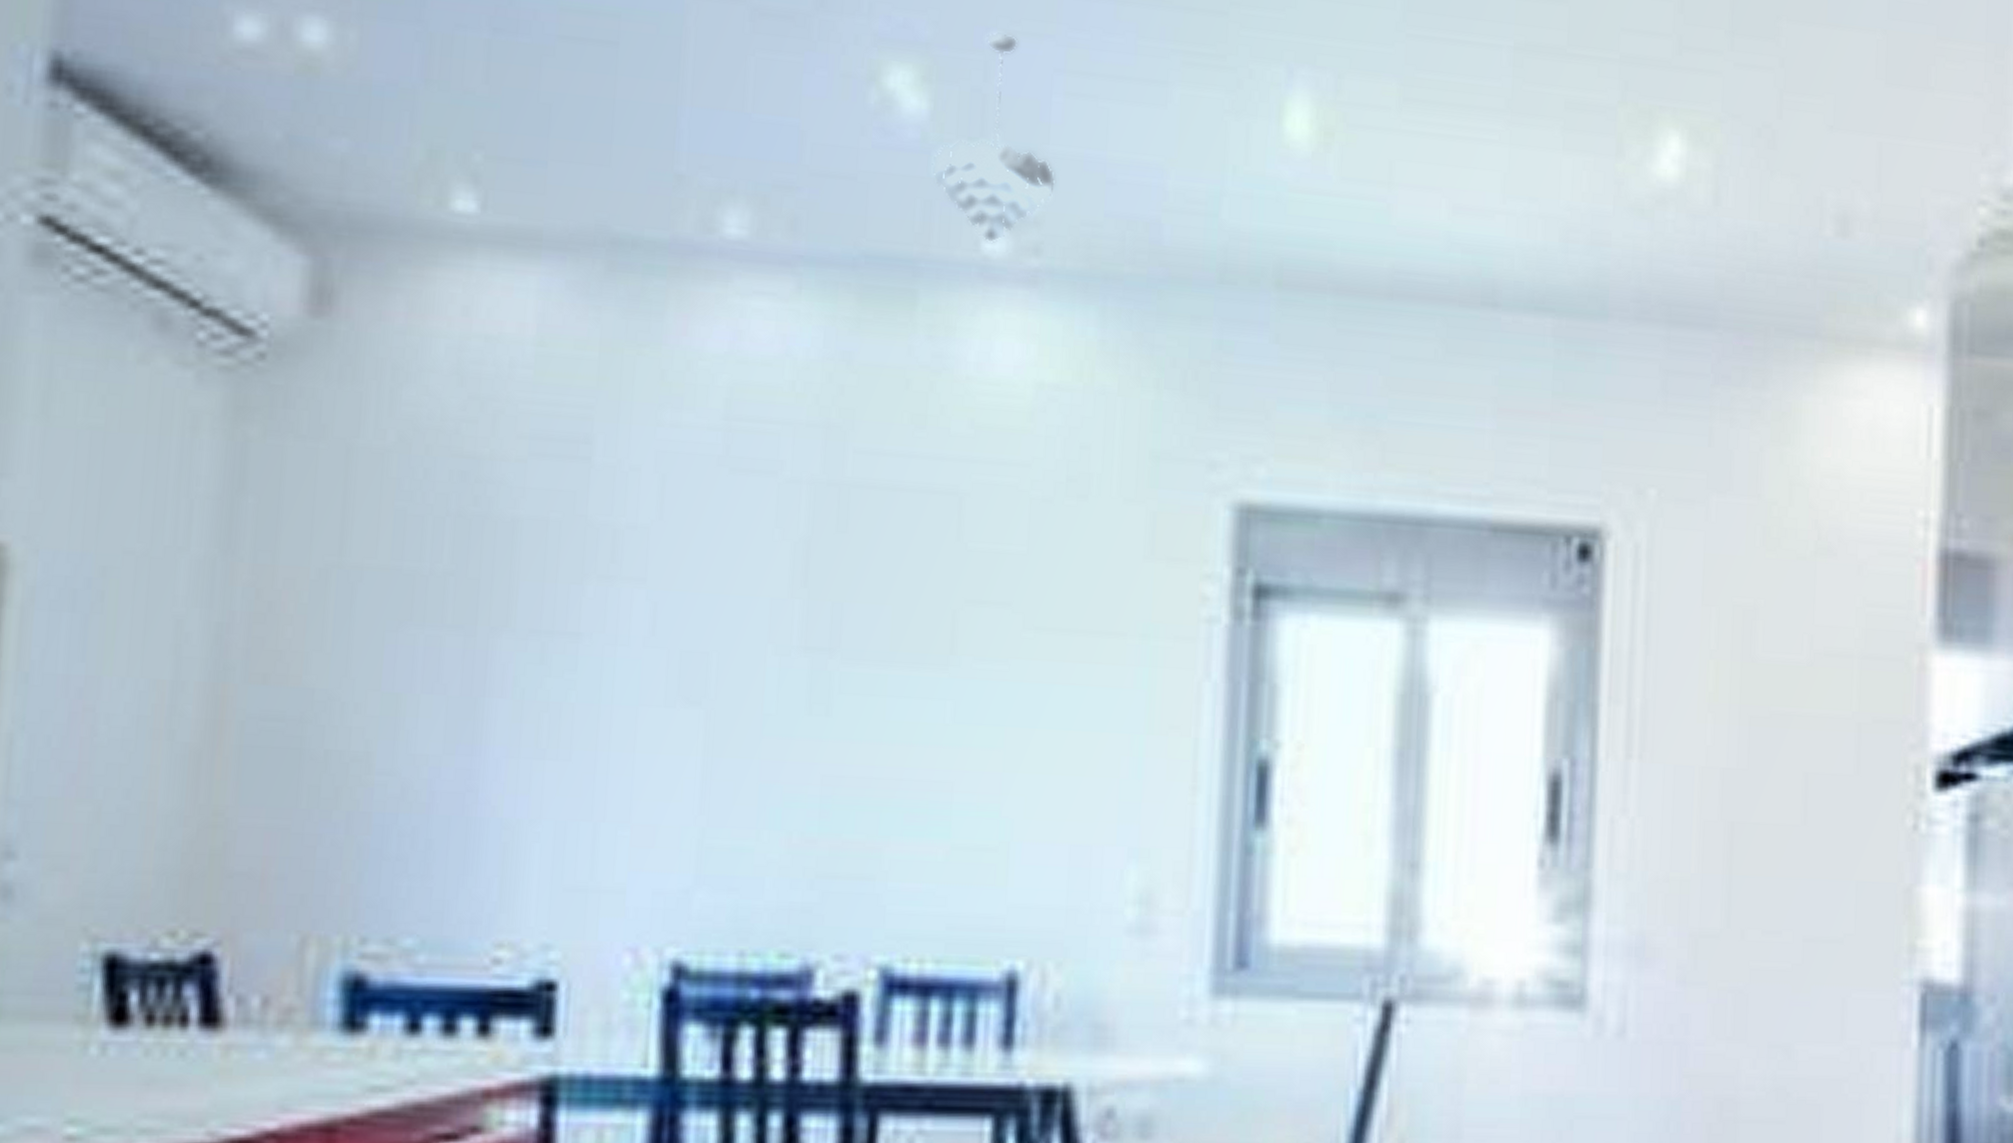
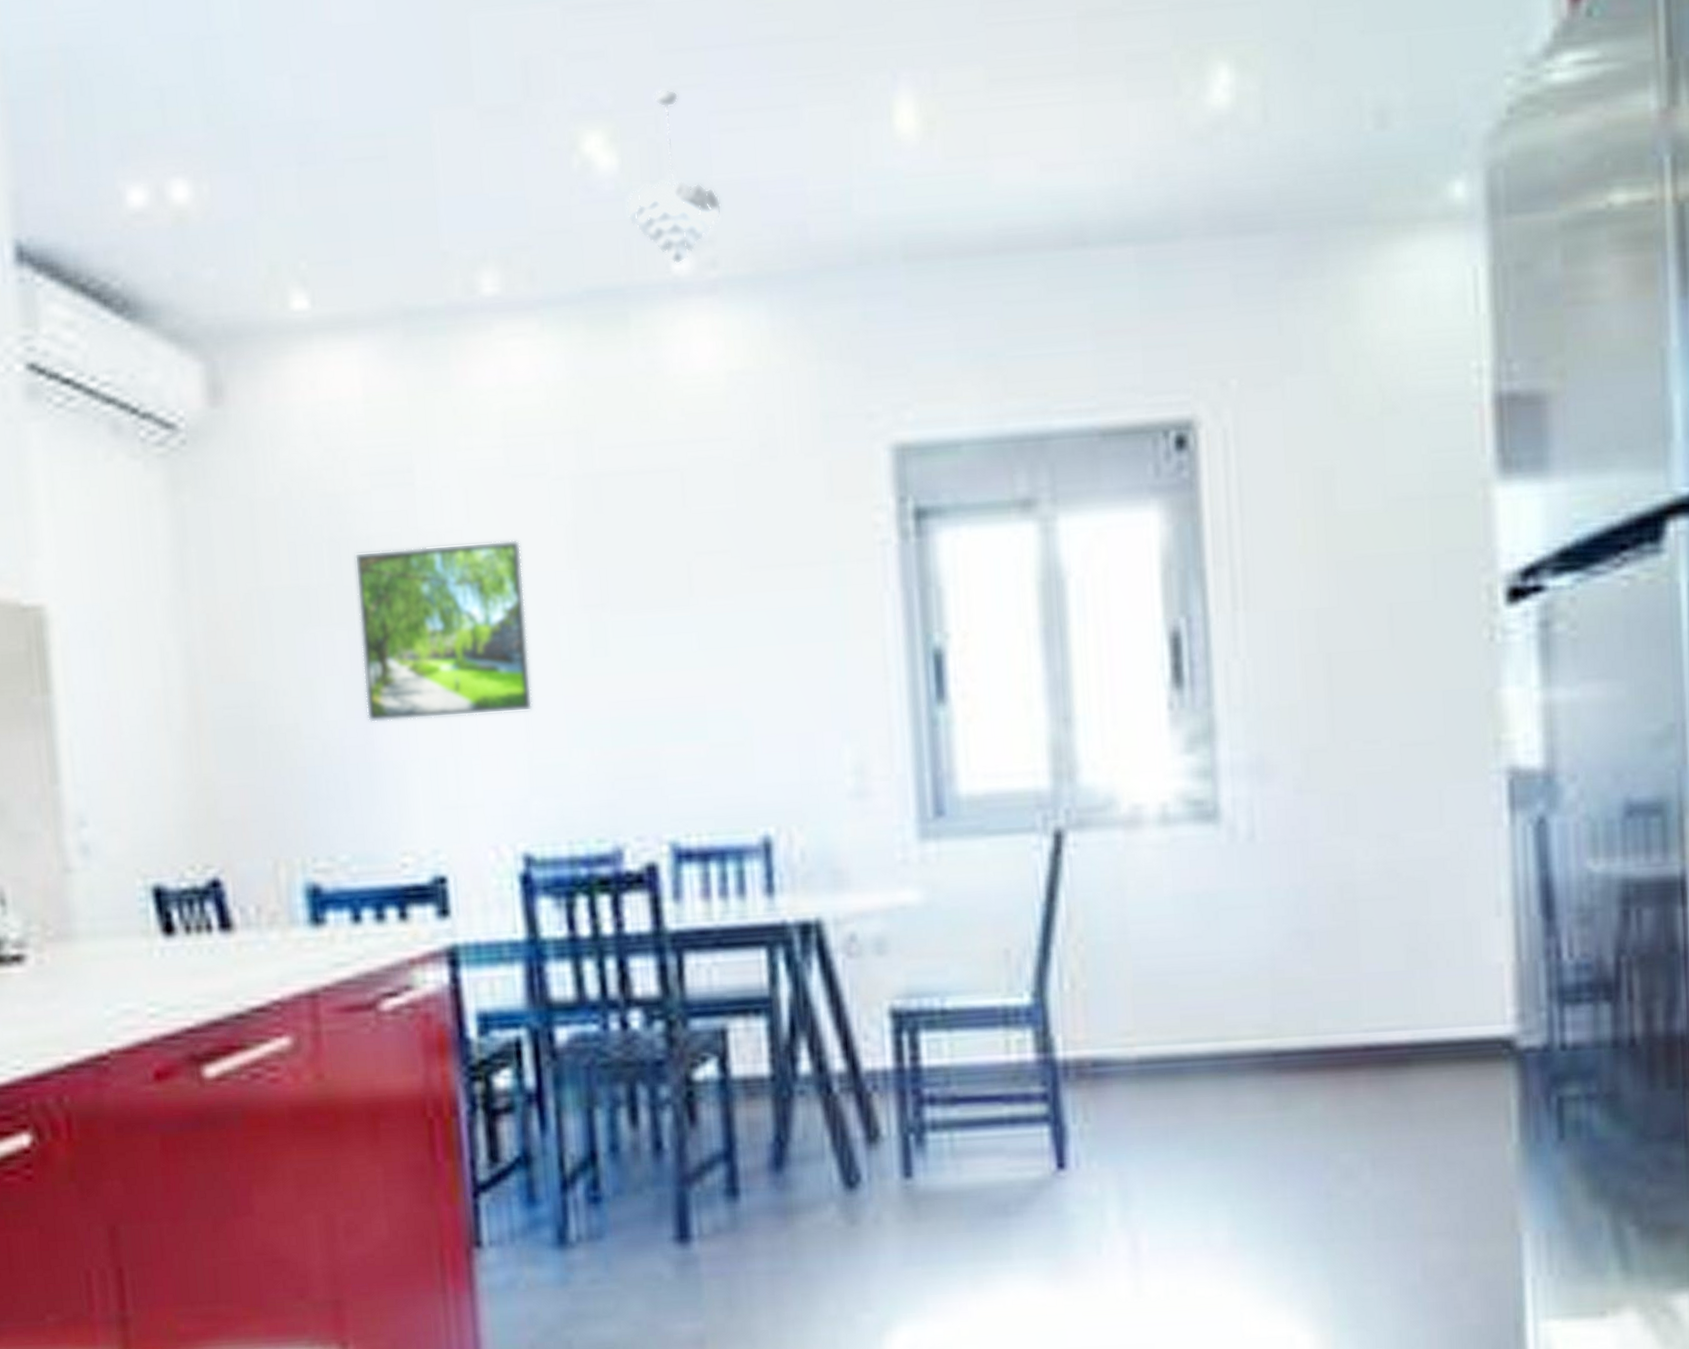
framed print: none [473,536,729,775] -> present [354,540,533,722]

